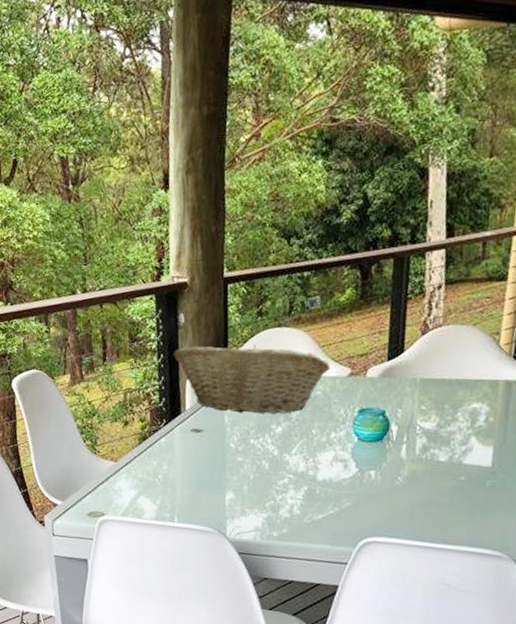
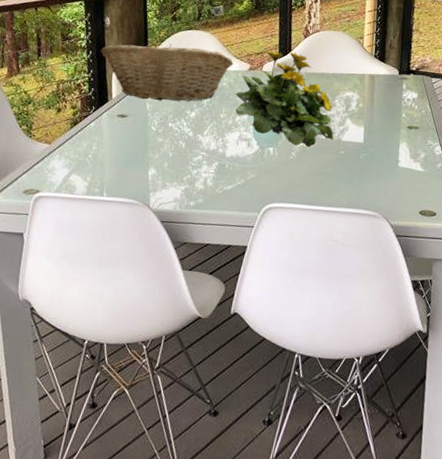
flowering plant: none [331,351,454,473] -> present [235,50,334,148]

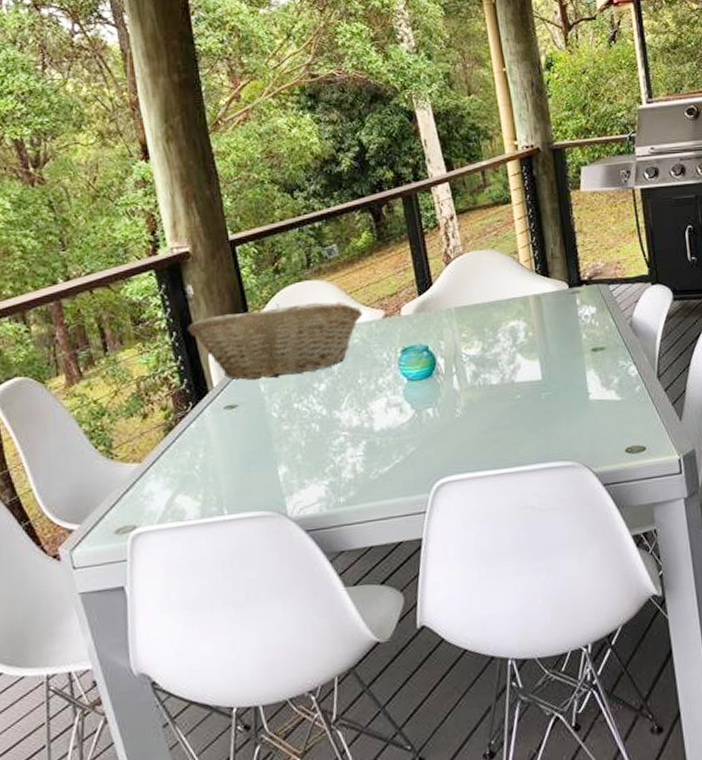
flowering plant: present [235,50,334,148] -> none [372,284,505,400]

